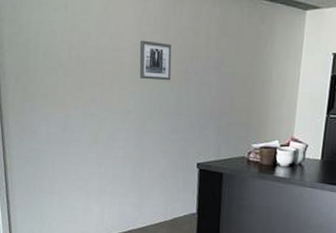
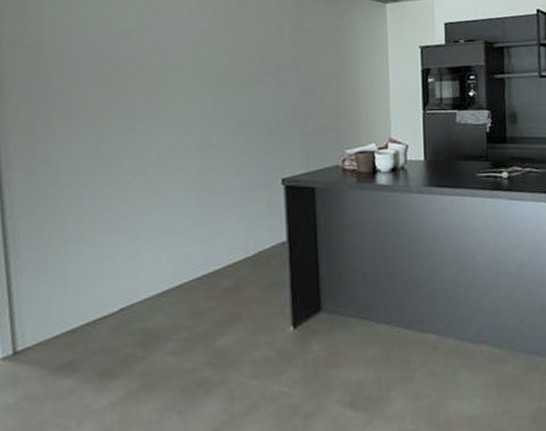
wall art: present [139,40,172,81] -> none [197,37,240,84]

